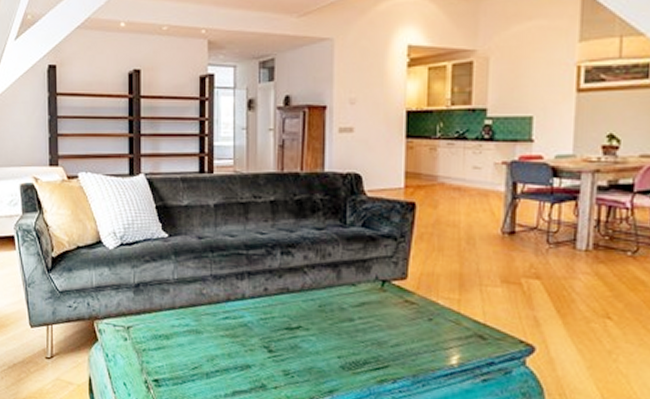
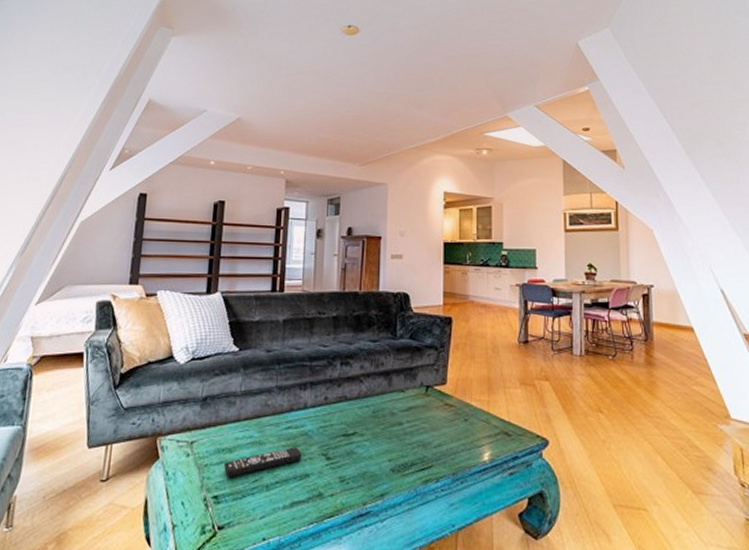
remote control: none [162,337,242,363] -> present [224,447,302,477]

